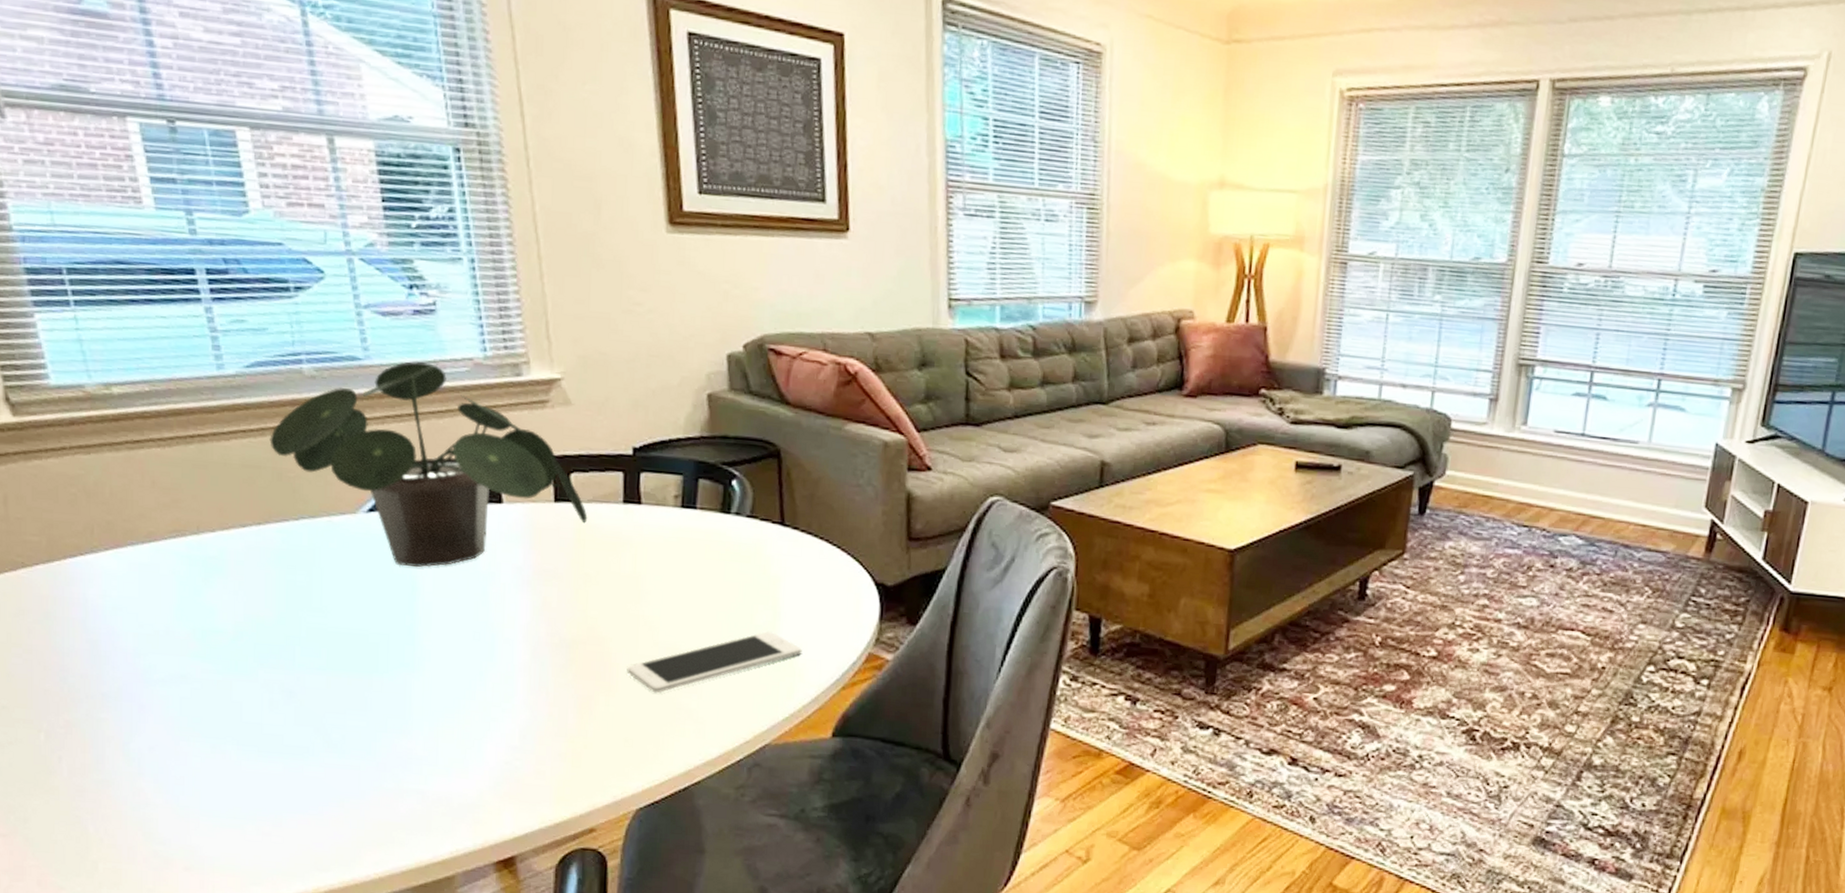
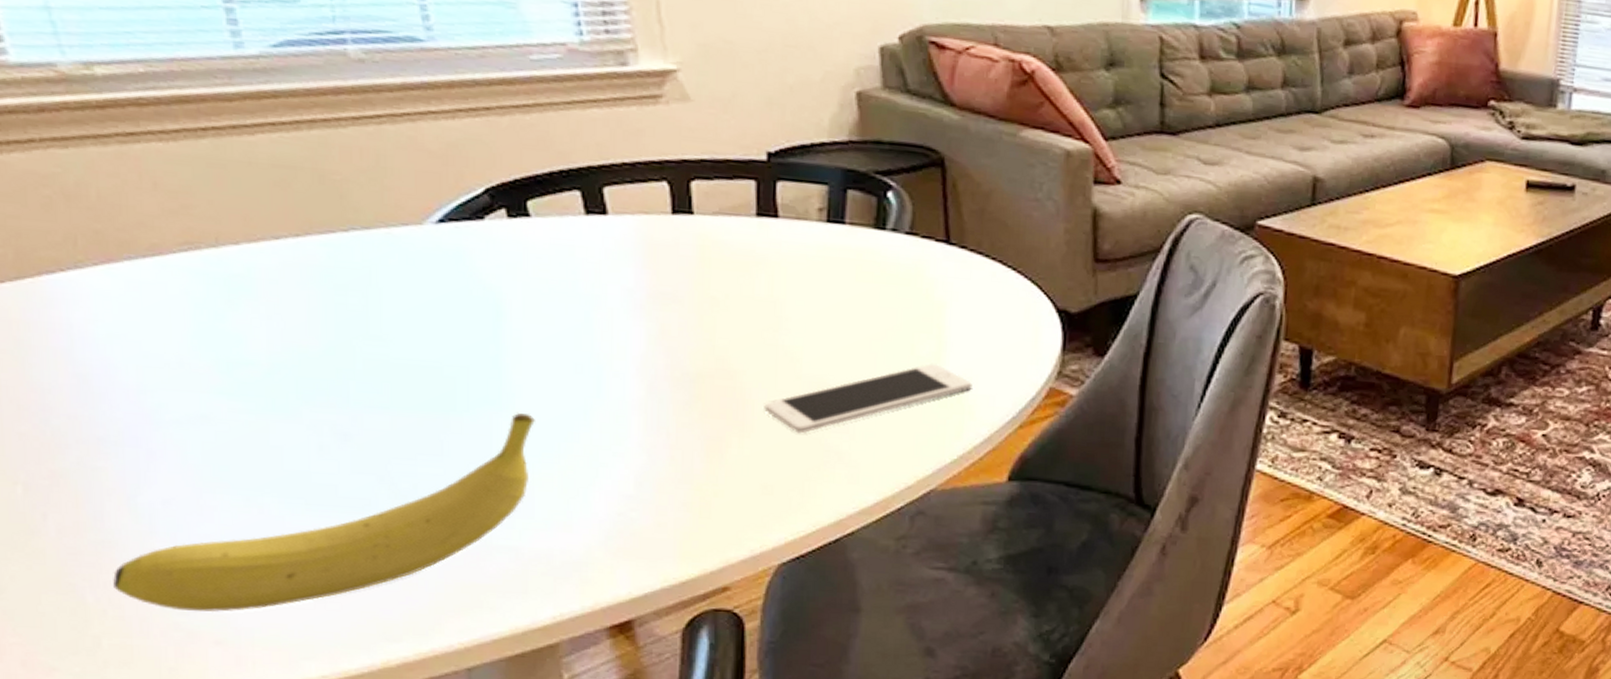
fruit: none [109,673,440,843] -> present [113,412,535,613]
potted plant: present [269,361,588,568] -> none [307,44,713,289]

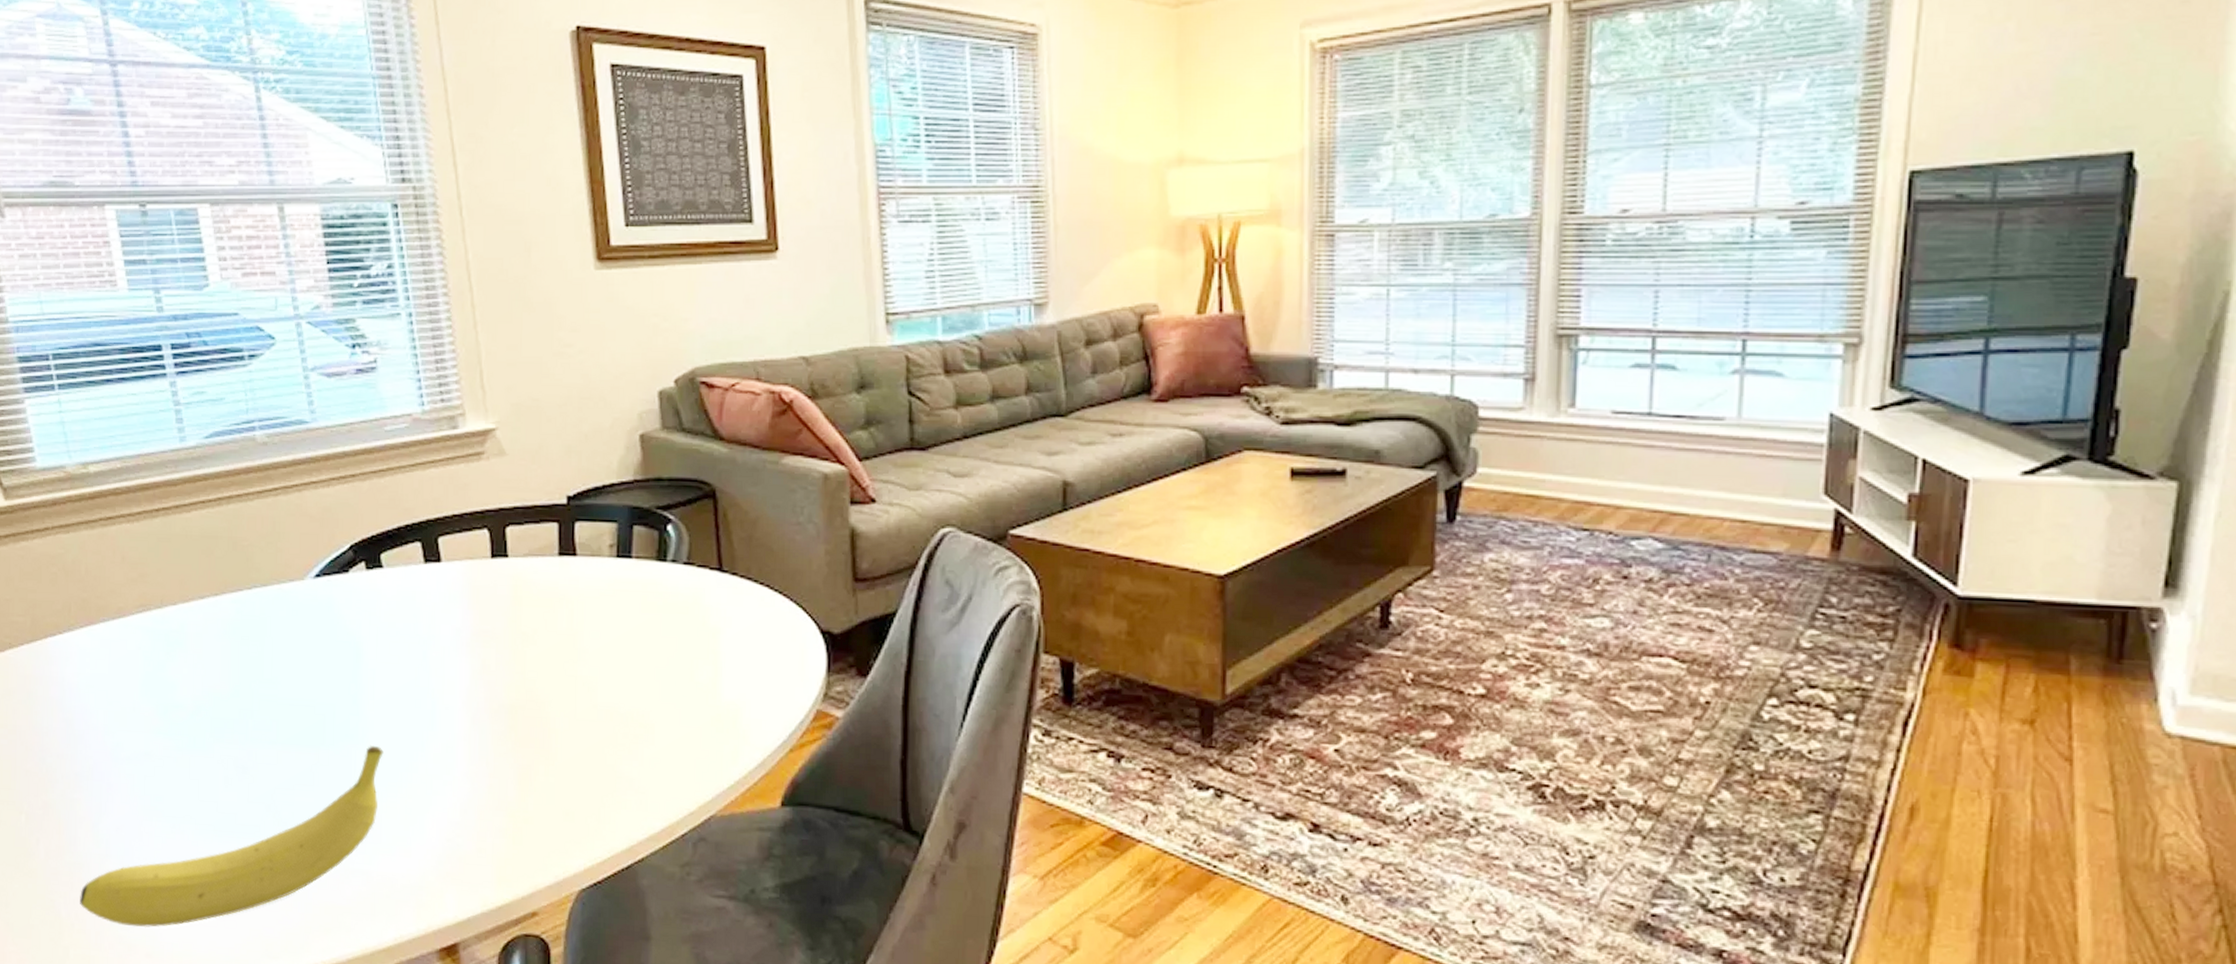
cell phone: present [764,363,972,434] -> none [566,688,746,761]

